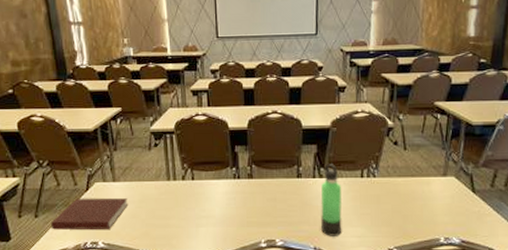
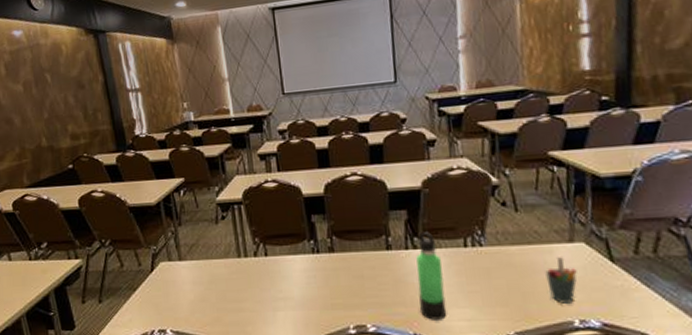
notebook: present [51,197,129,230] -> none [116,278,197,316]
pen holder: none [423,188,447,225] -> present [545,257,577,304]

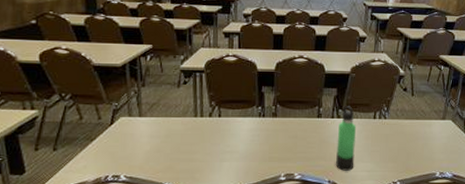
pen holder: present [545,257,577,304] -> none [424,129,444,161]

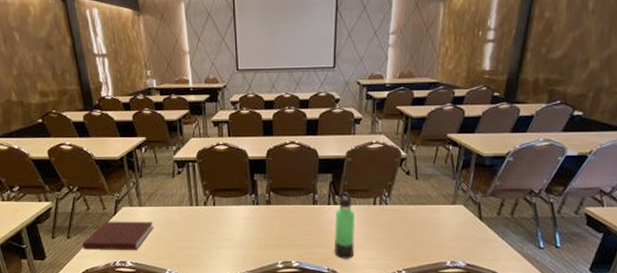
notebook: none [71,132,154,164] -> present [82,221,154,251]

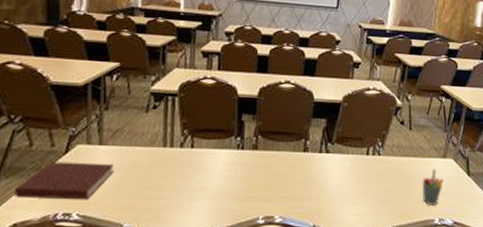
thermos bottle: present [335,192,355,259] -> none [322,139,347,214]
pen holder: none [432,215,454,249] -> present [422,169,444,205]

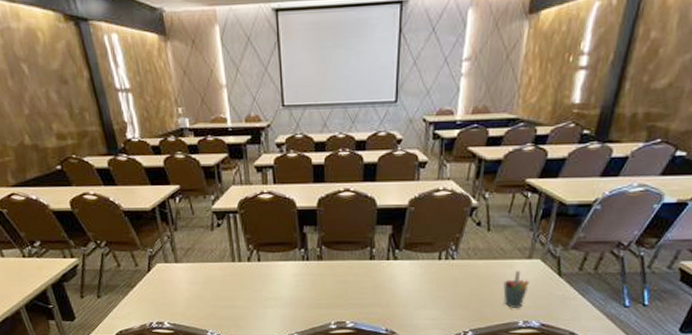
notebook: present [14,161,115,200] -> none [114,279,193,311]

